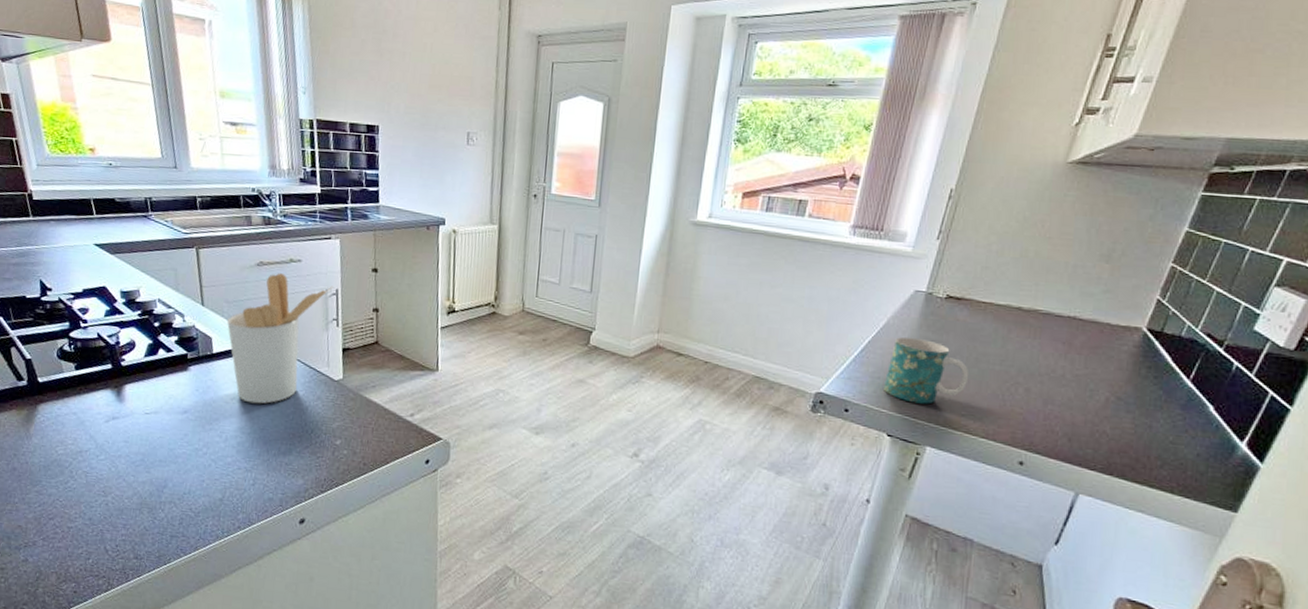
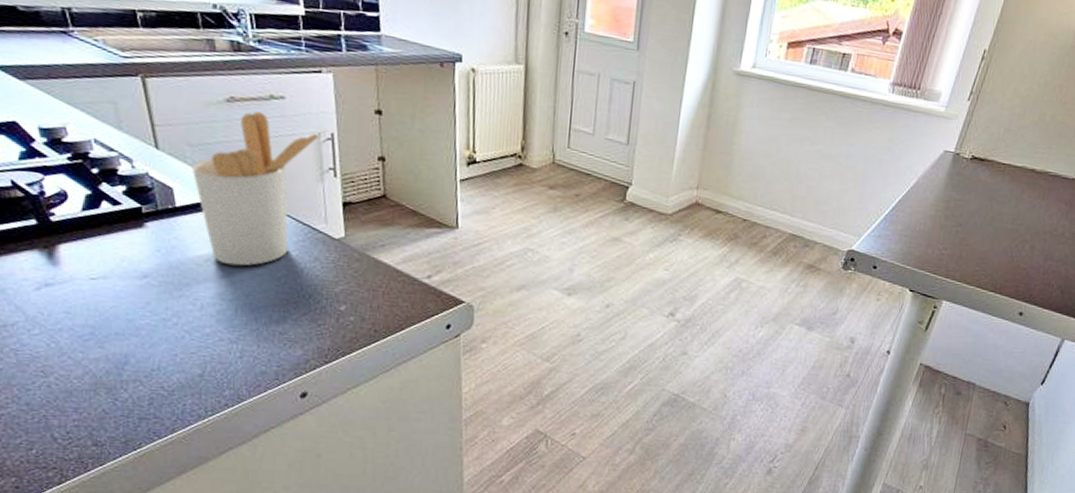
mug: present [884,337,969,405] -> none [909,196,985,261]

